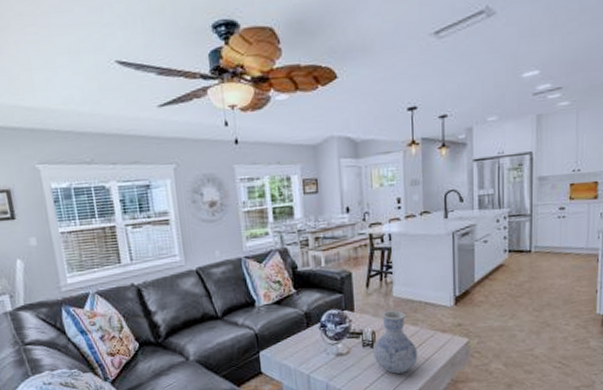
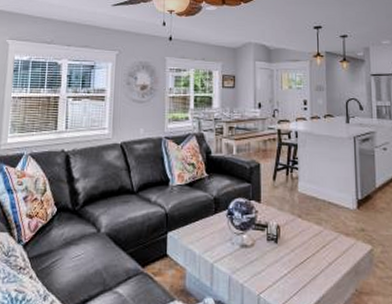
vase: present [372,310,418,374] -> none [276,206,322,275]

